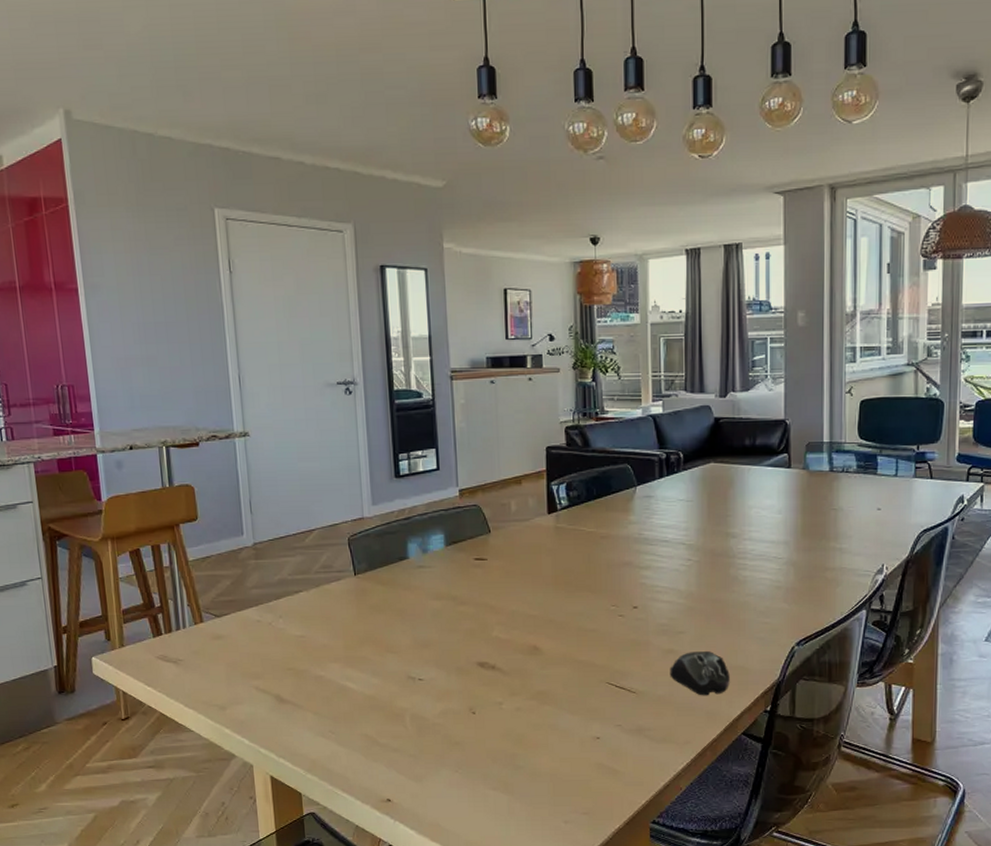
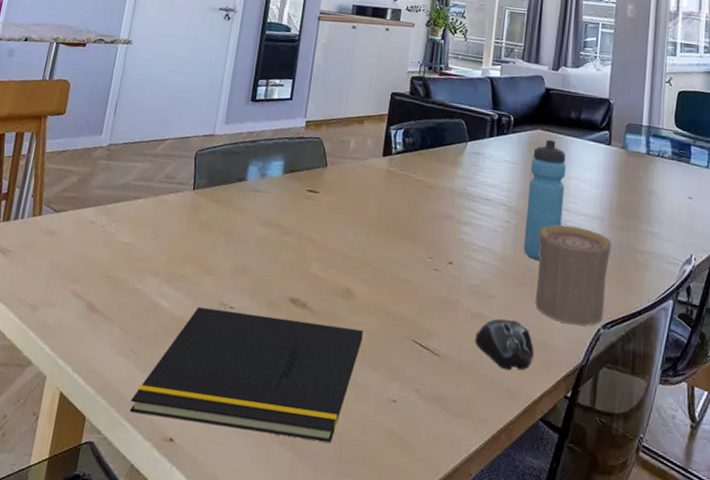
notepad: none [341,680,557,784] -> present [130,306,363,443]
water bottle: none [707,471,746,593] -> present [523,139,567,261]
cup: none [722,554,800,647] -> present [535,224,612,326]

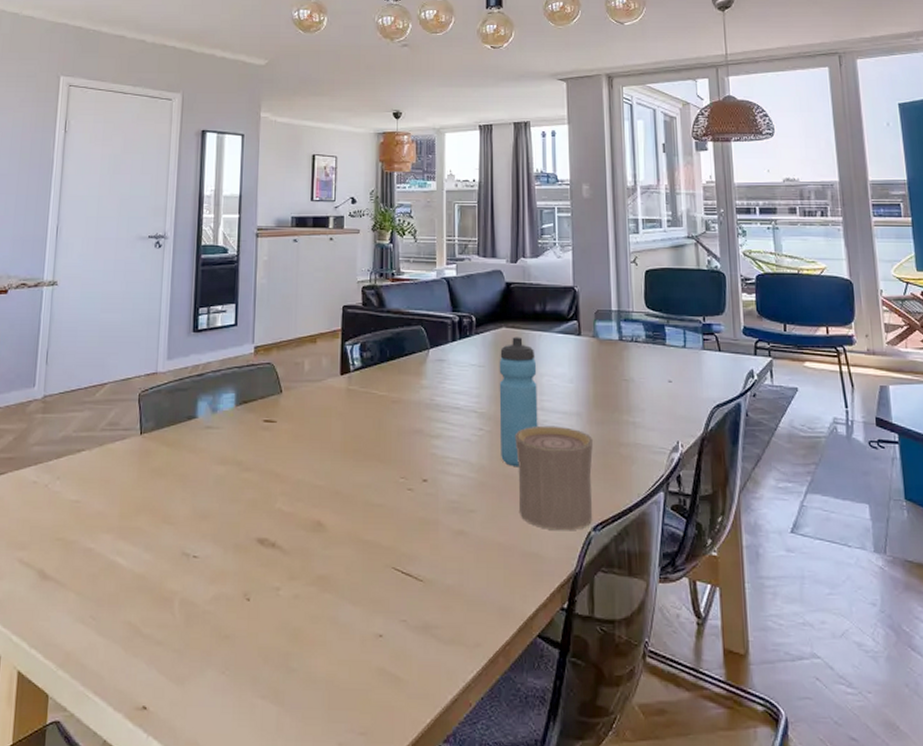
notepad: present [130,306,363,443] -> none [96,560,339,689]
computer mouse: present [475,318,534,371] -> none [459,534,523,588]

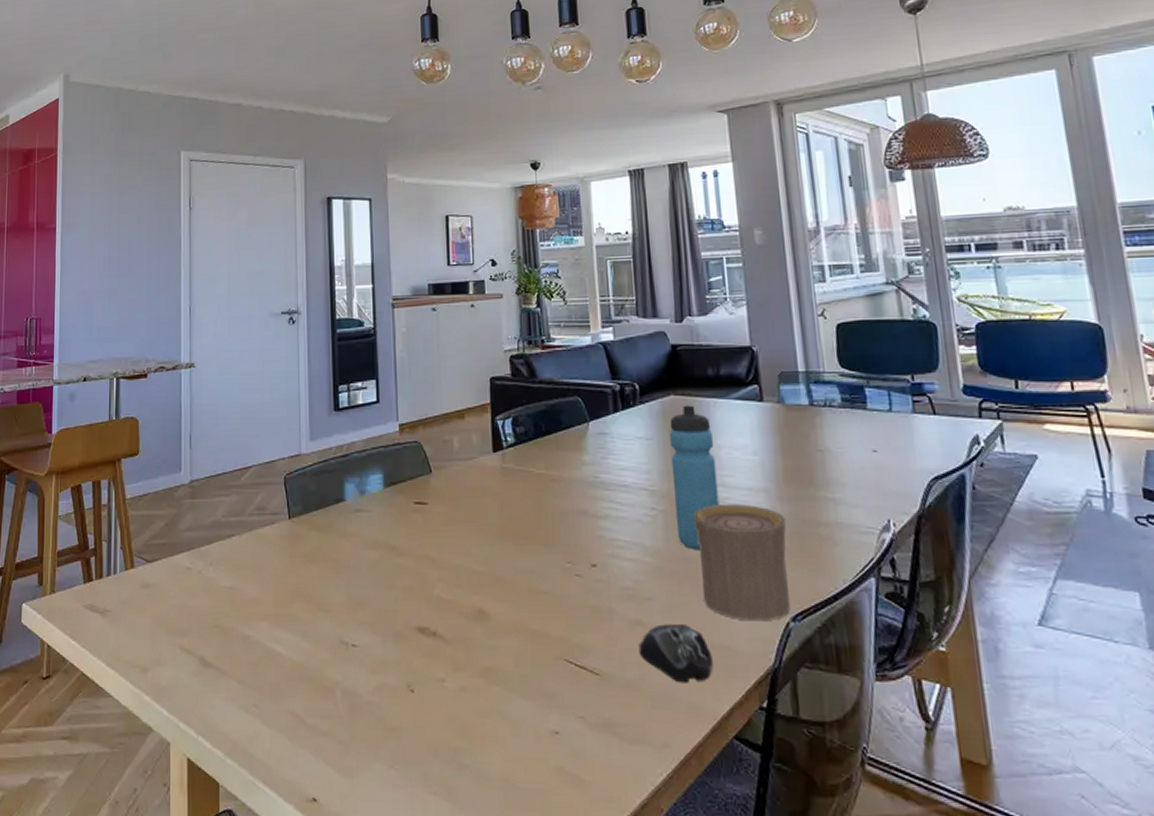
computer mouse: none [459,534,523,588] -> present [638,624,713,684]

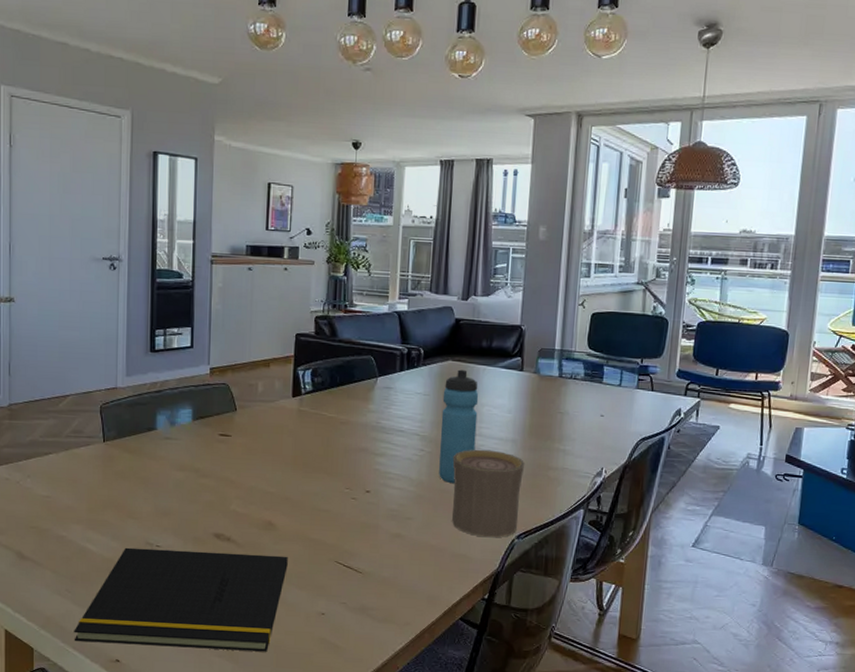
notepad: none [263,648,507,787] -> present [74,547,288,652]
computer mouse: present [638,624,713,684] -> none [395,537,452,581]

